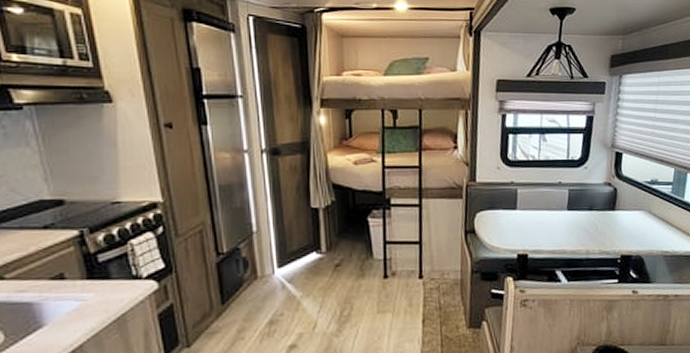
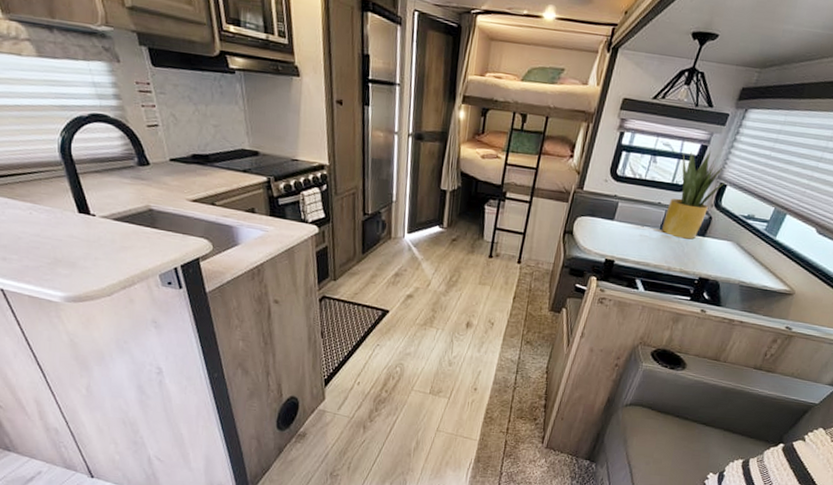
planter: none [568,121,622,217] -> present [661,151,727,239]

